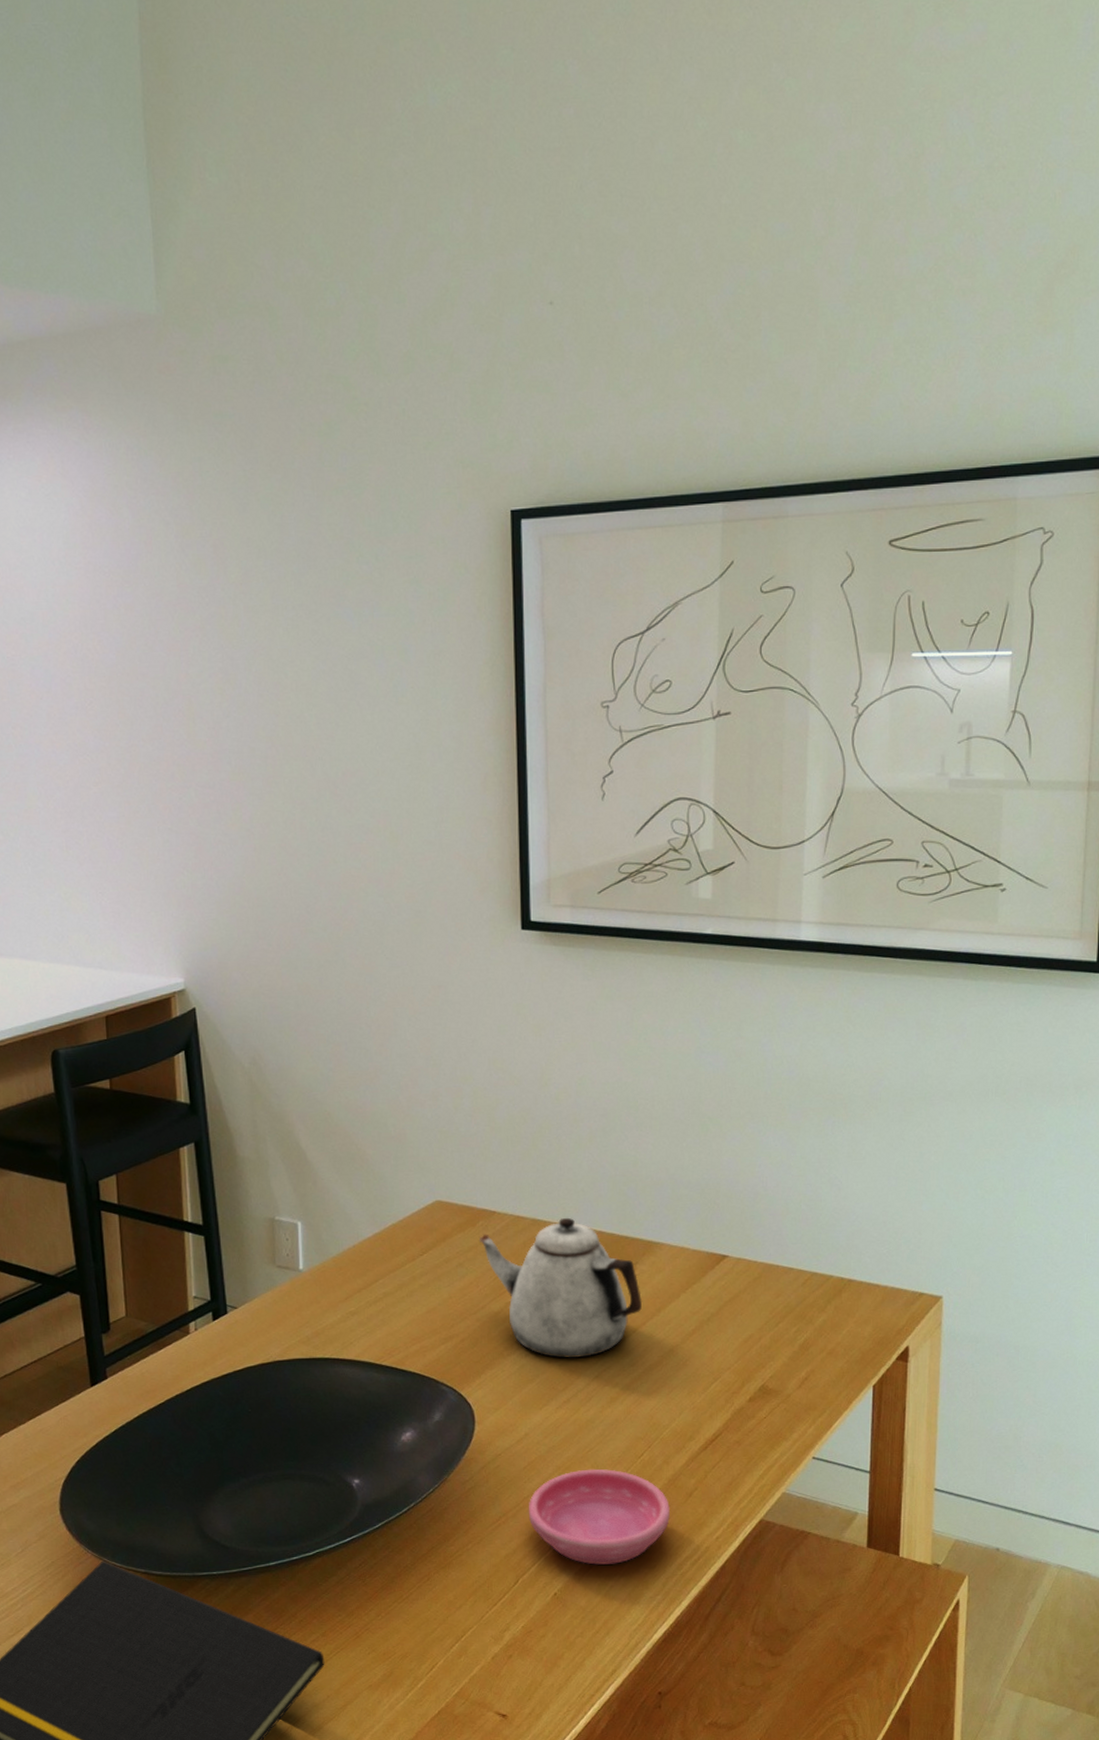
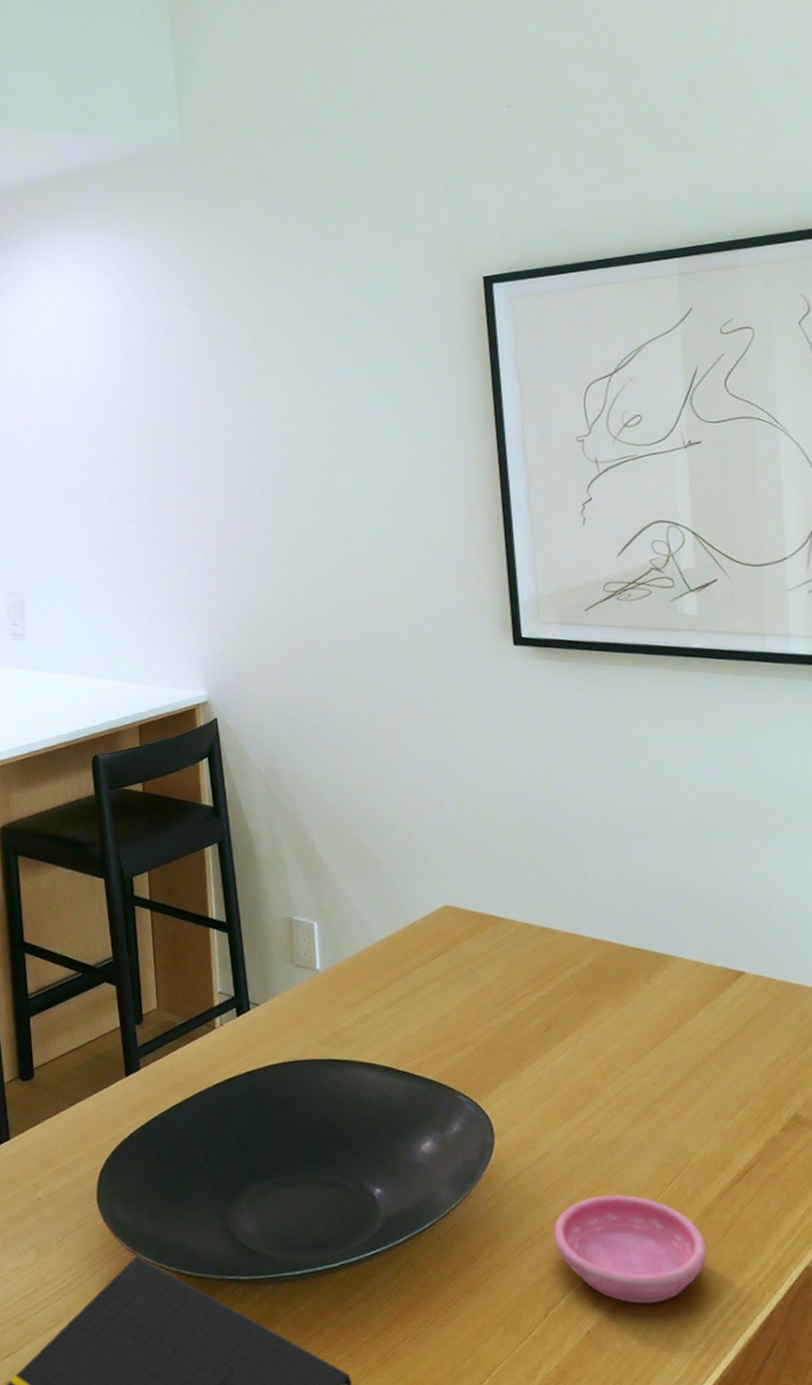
teapot: present [478,1217,643,1359] -> none [488,926,659,1073]

